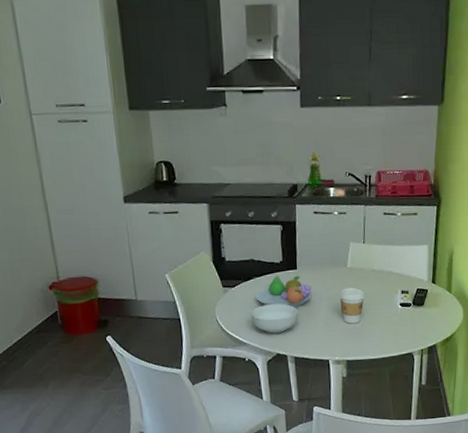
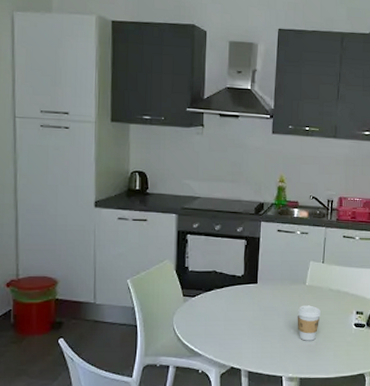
cereal bowl: present [251,303,299,334] -> none [208,316,256,346]
fruit bowl: present [255,275,312,308] -> none [215,288,270,321]

